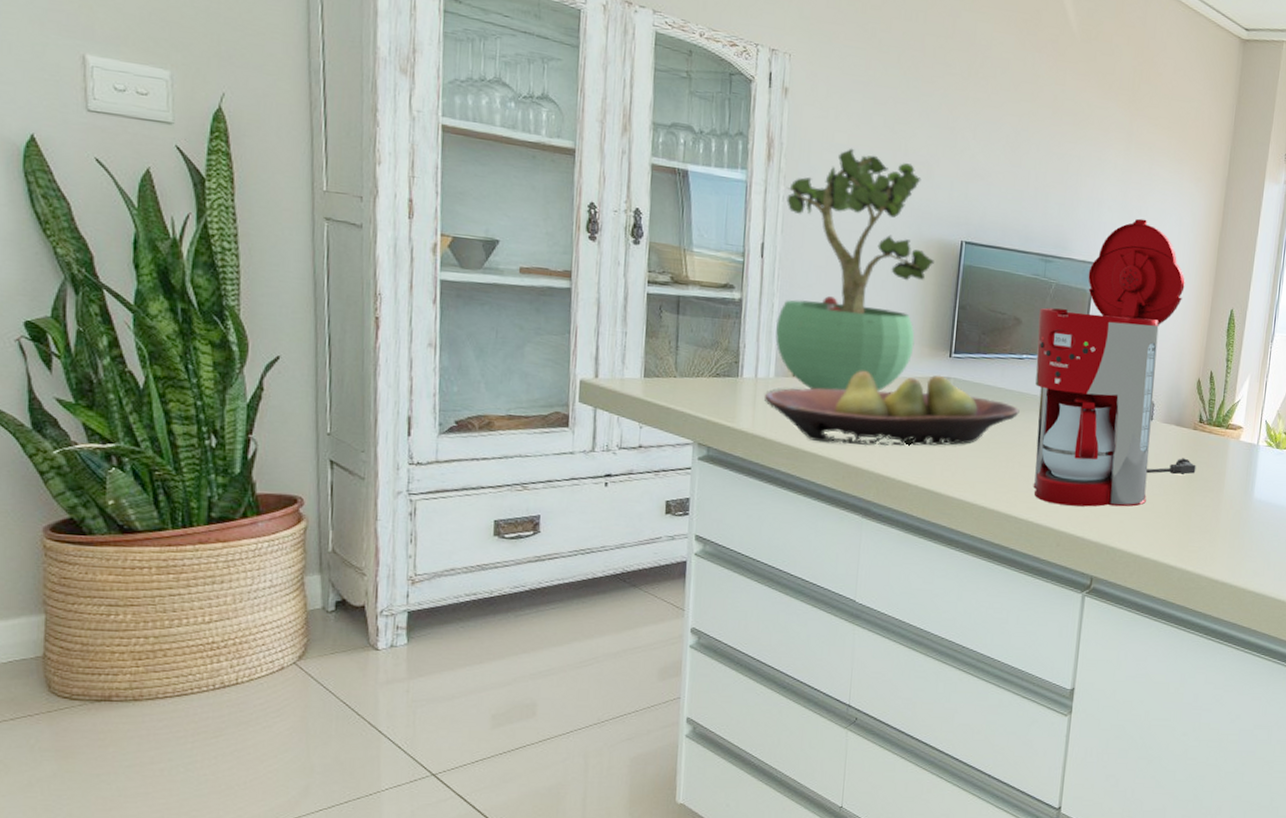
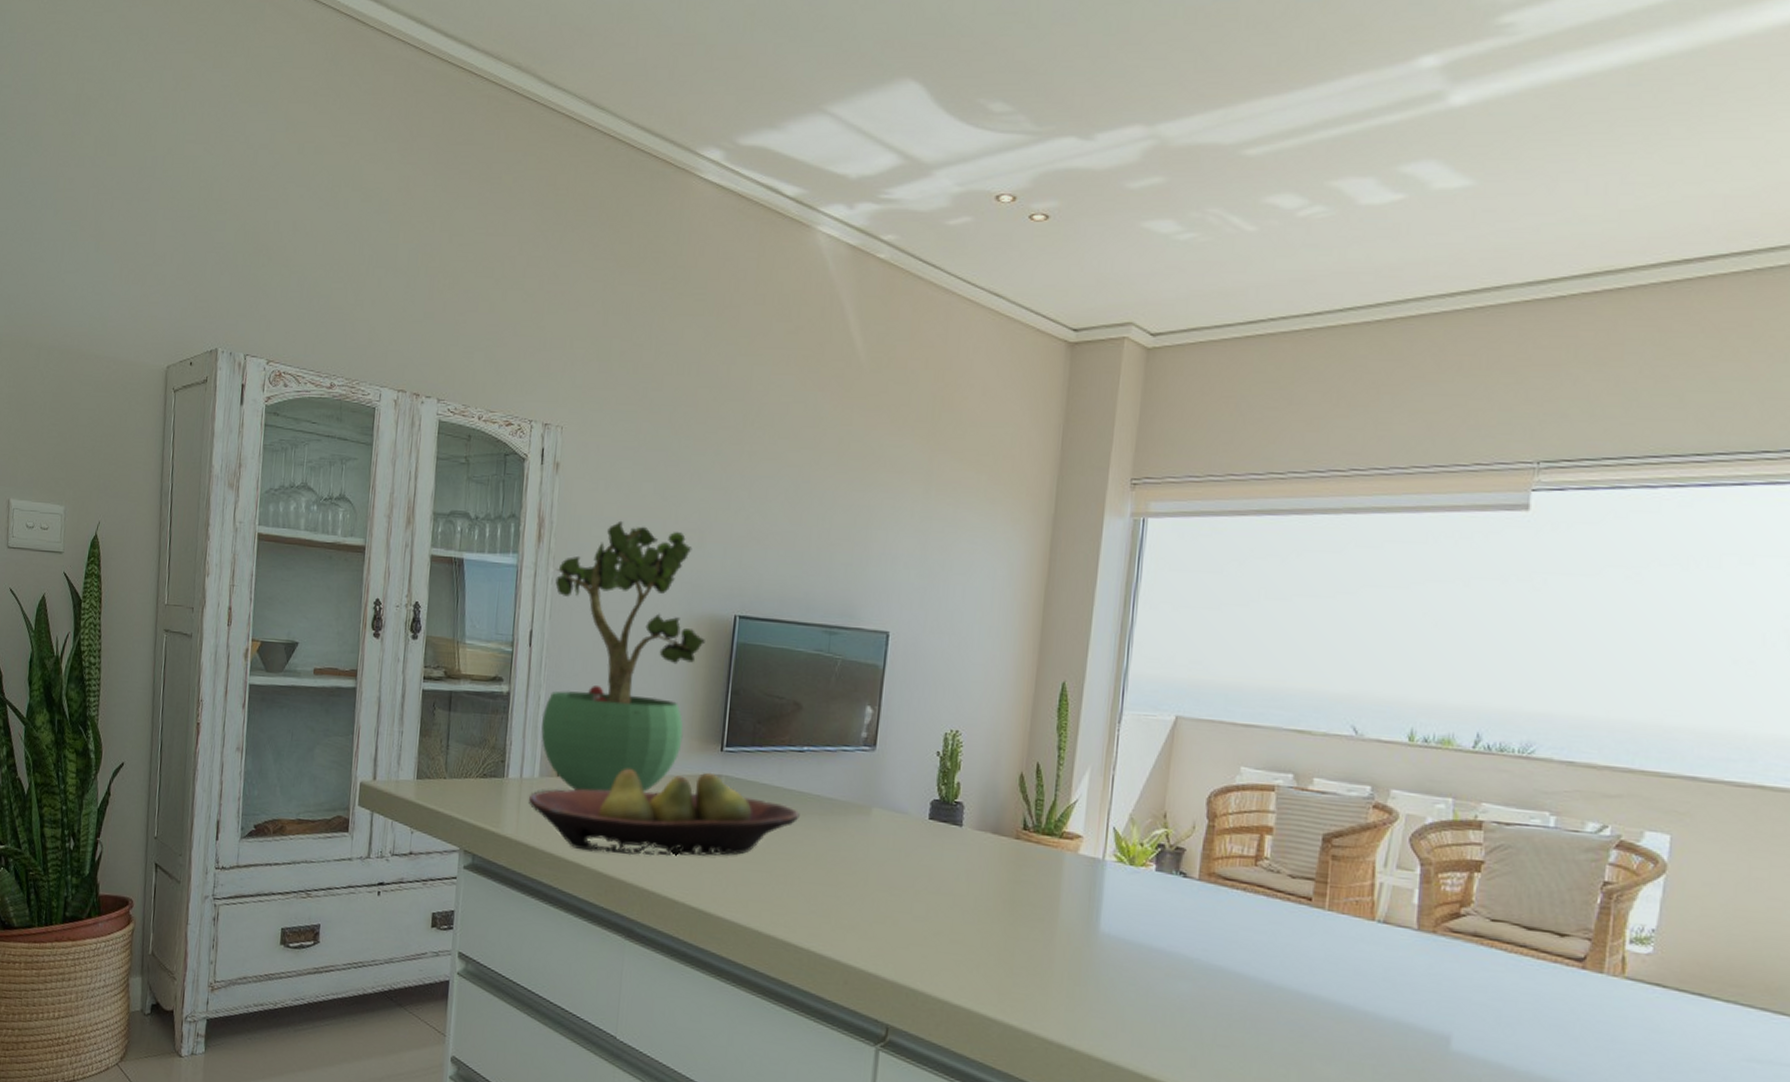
coffee maker: present [1033,218,1196,507] -> none [815,575,1020,938]

